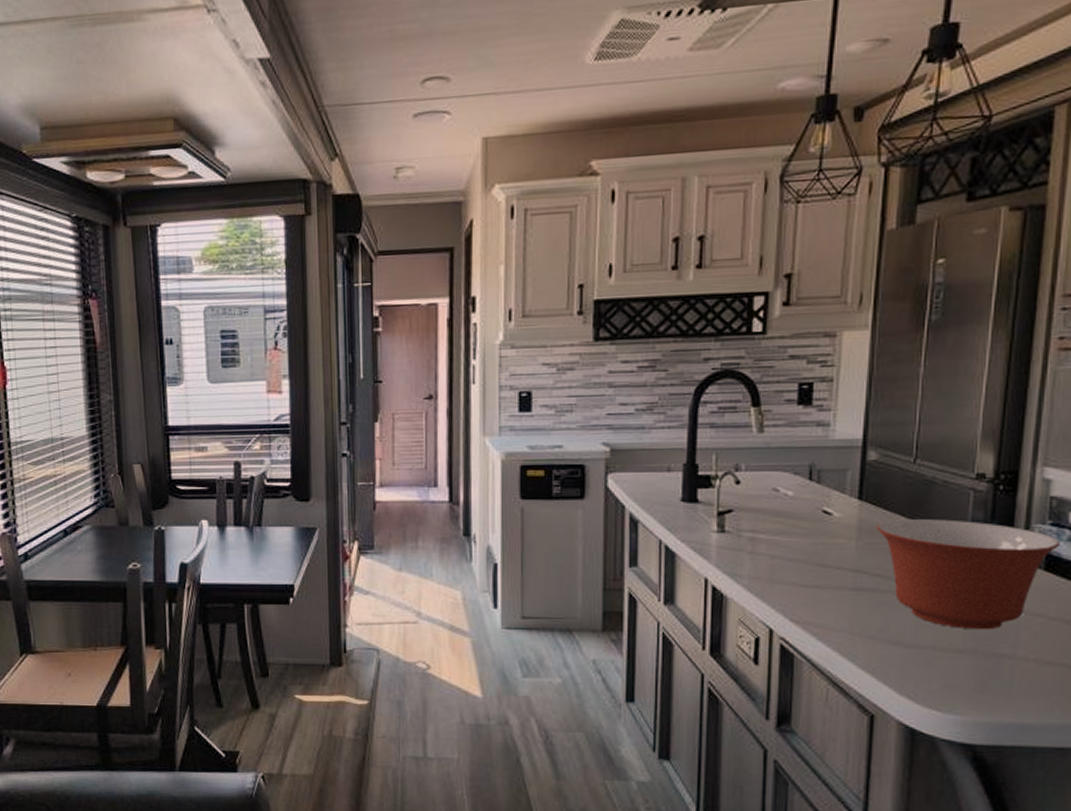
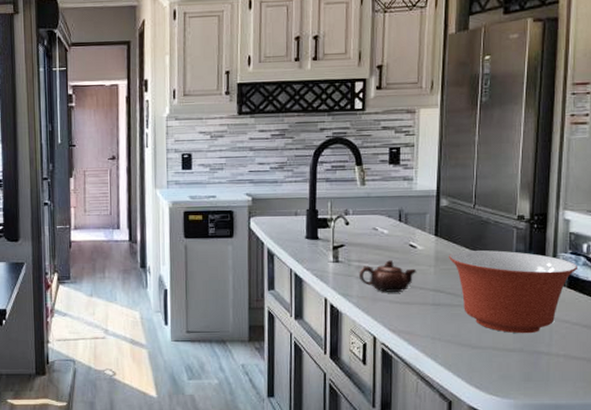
teapot: none [753,530,832,572] -> present [360,260,417,292]

